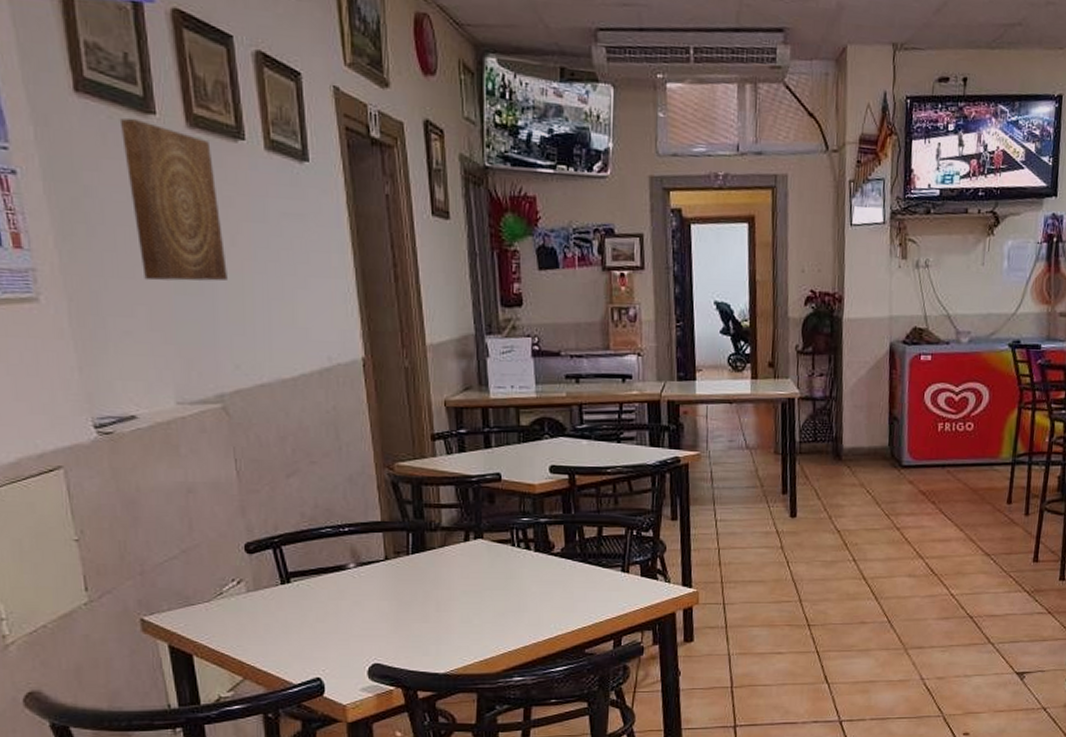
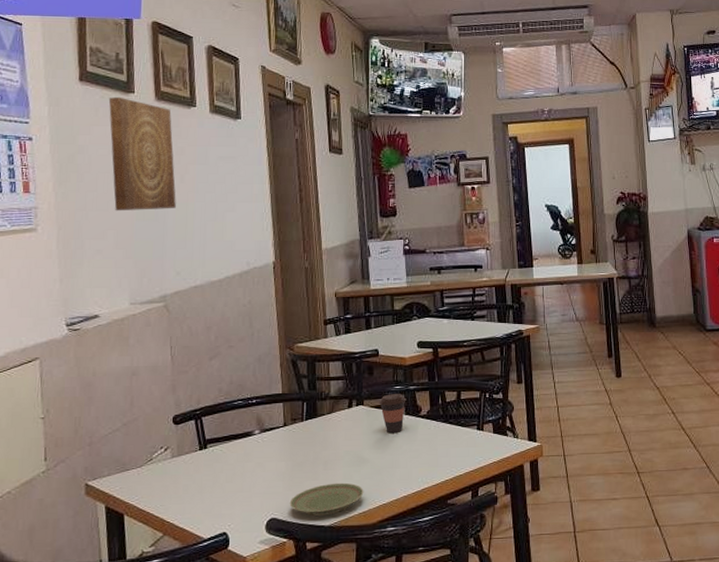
plate: none [395,626,485,662] -> present [289,482,364,516]
coffee cup: none [502,527,536,573] -> present [379,394,406,434]

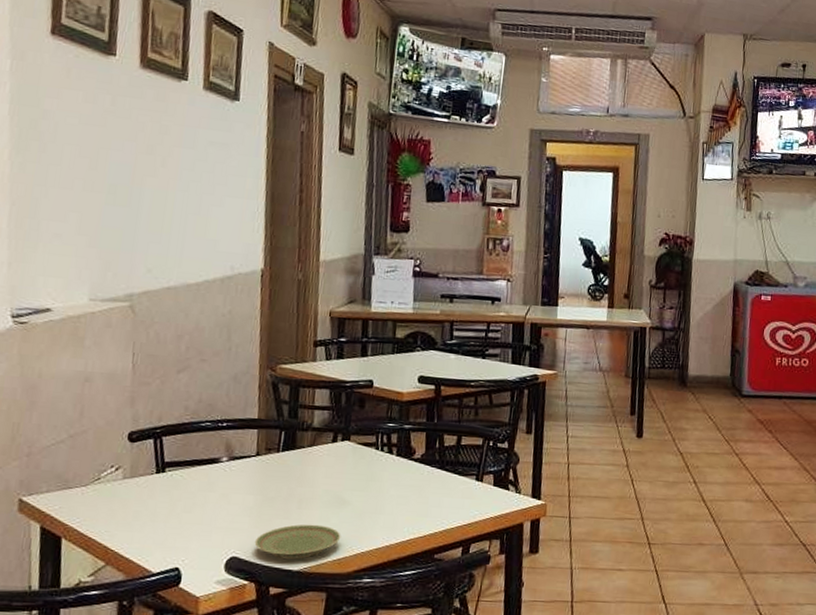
wall art: present [108,96,176,211] -> none [81,58,158,196]
coffee cup: present [379,394,406,434] -> none [368,431,400,476]

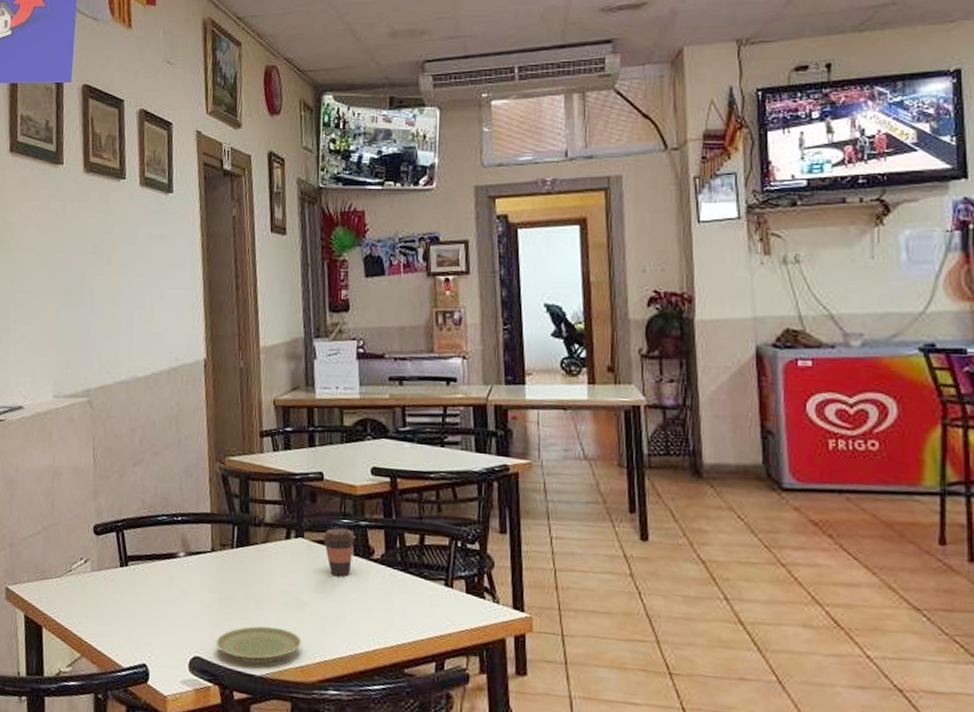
coffee cup: none [368,431,400,476] -> present [322,528,356,577]

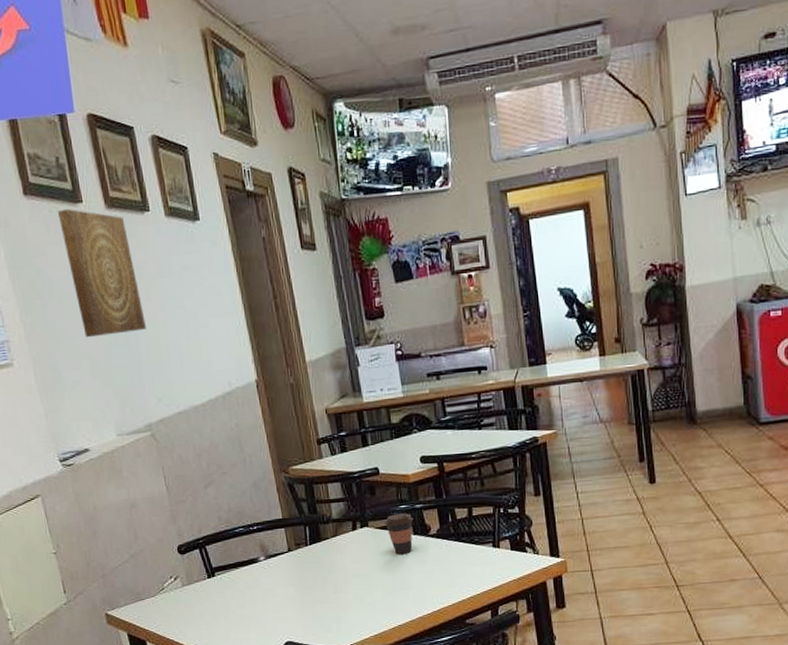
wall art: none [37,168,103,294] -> present [57,208,146,338]
plate: present [215,626,302,664] -> none [303,605,378,638]

